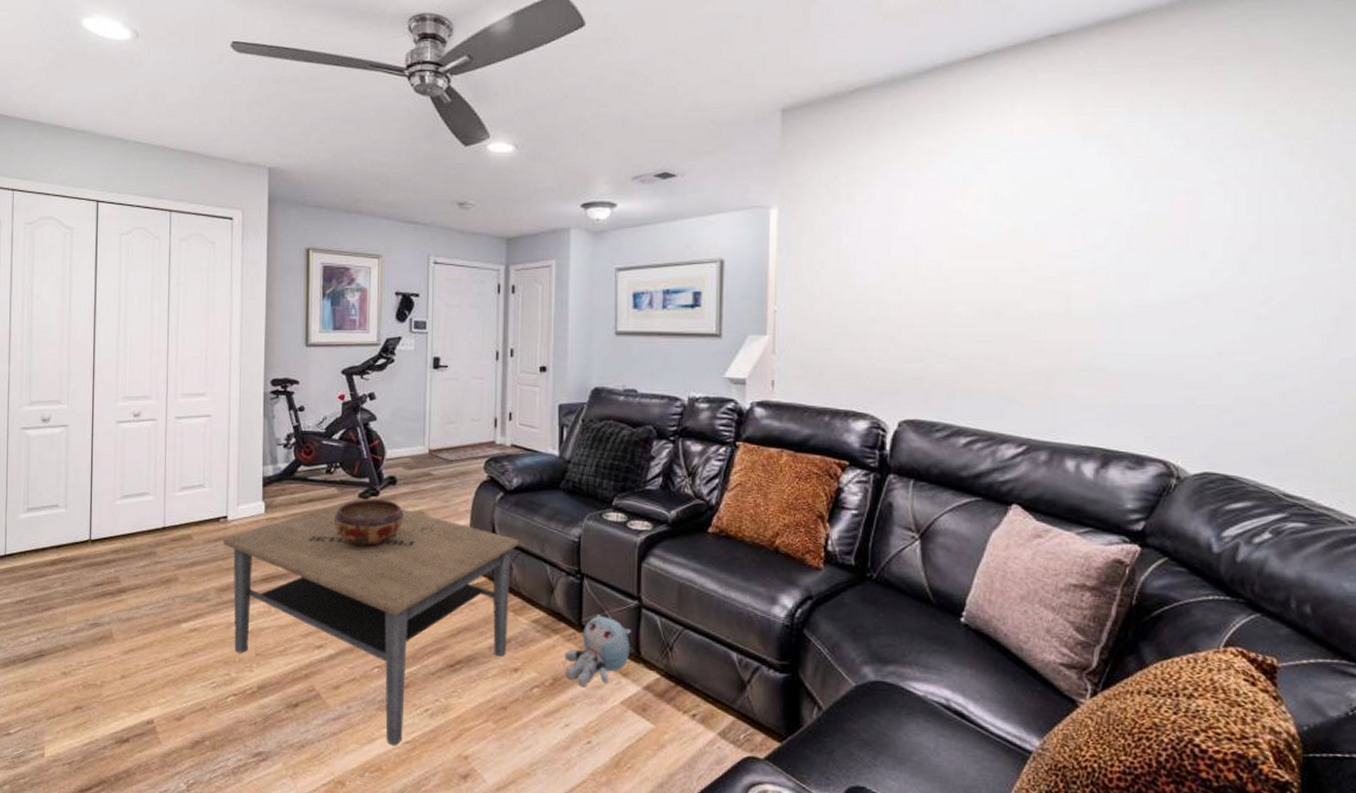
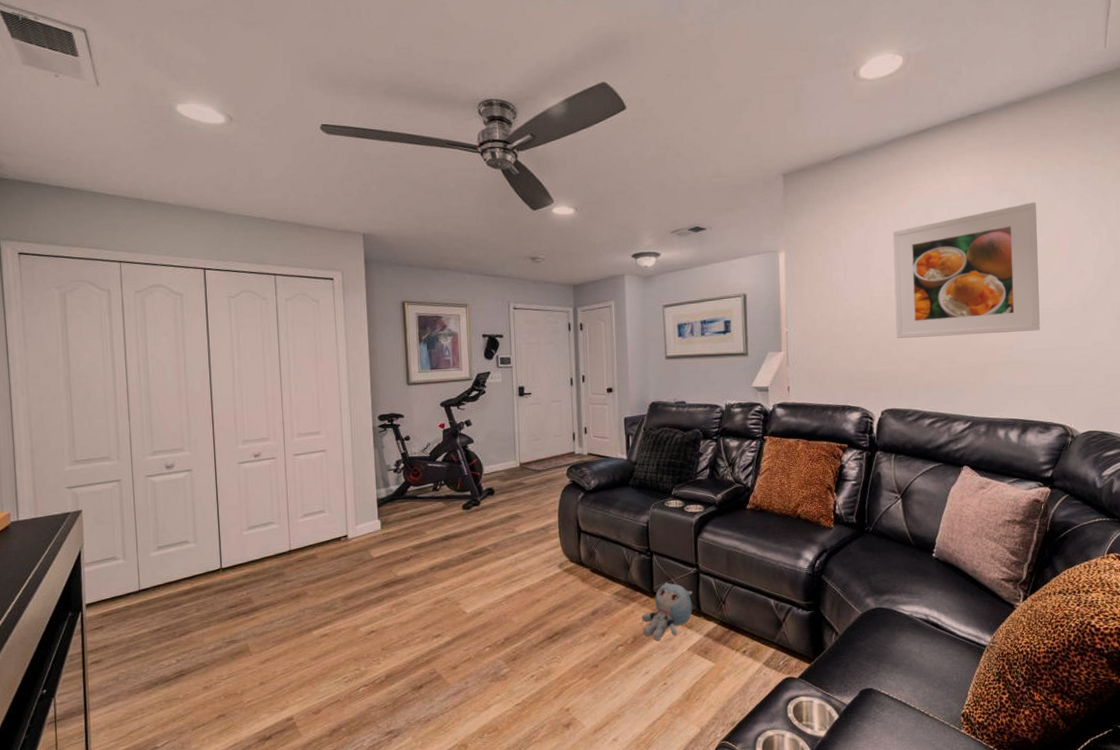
coffee table: present [224,497,519,746] -> none [346,508,600,709]
decorative bowl: present [335,499,404,547] -> none [443,508,503,549]
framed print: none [925,153,1140,330] -> present [892,201,1040,338]

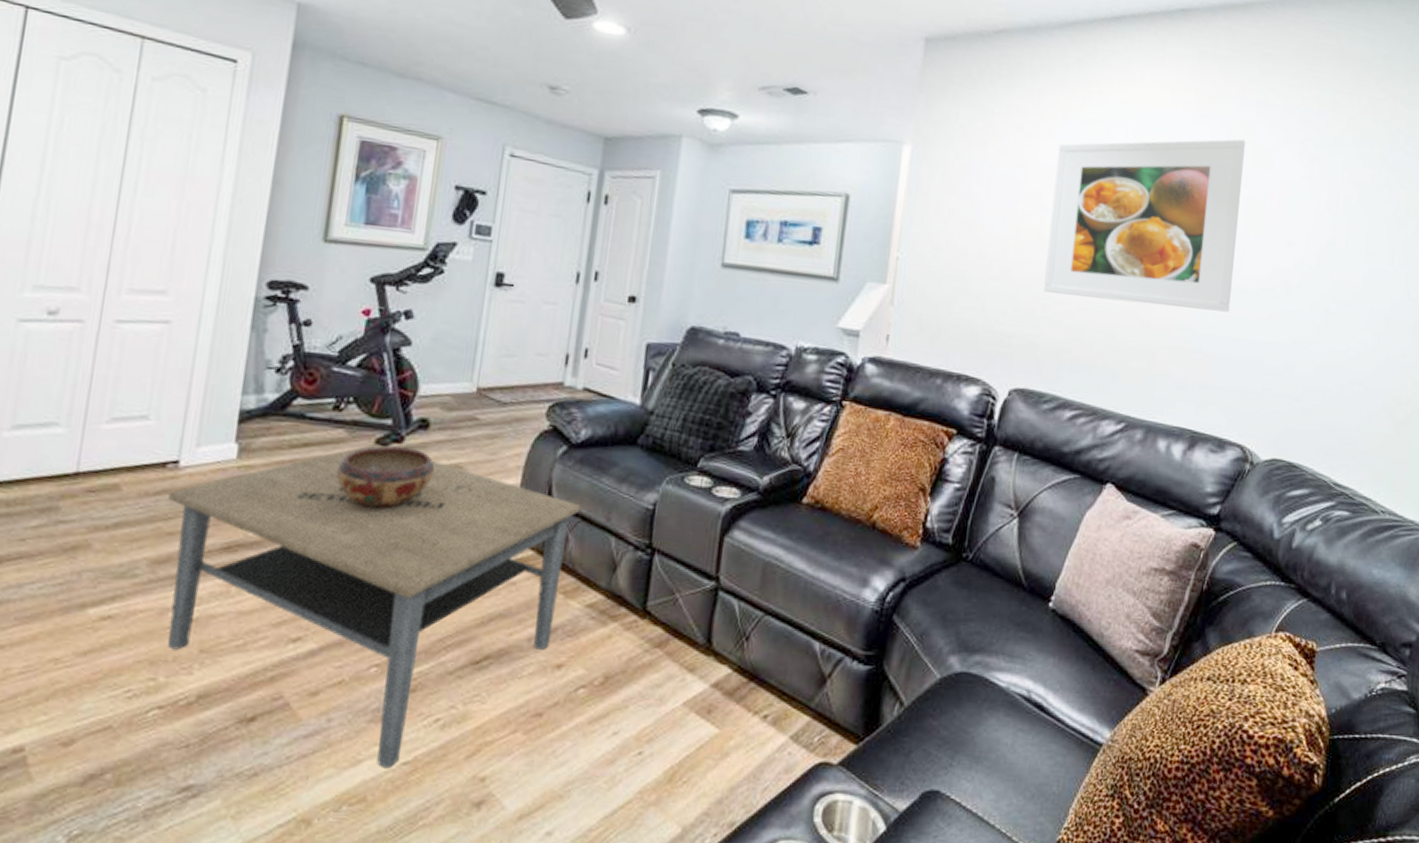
coffee table: none [346,508,600,709] -> present [168,443,581,769]
decorative bowl: none [443,508,503,549] -> present [337,446,435,509]
plush toy: present [641,582,692,641] -> none [620,598,704,687]

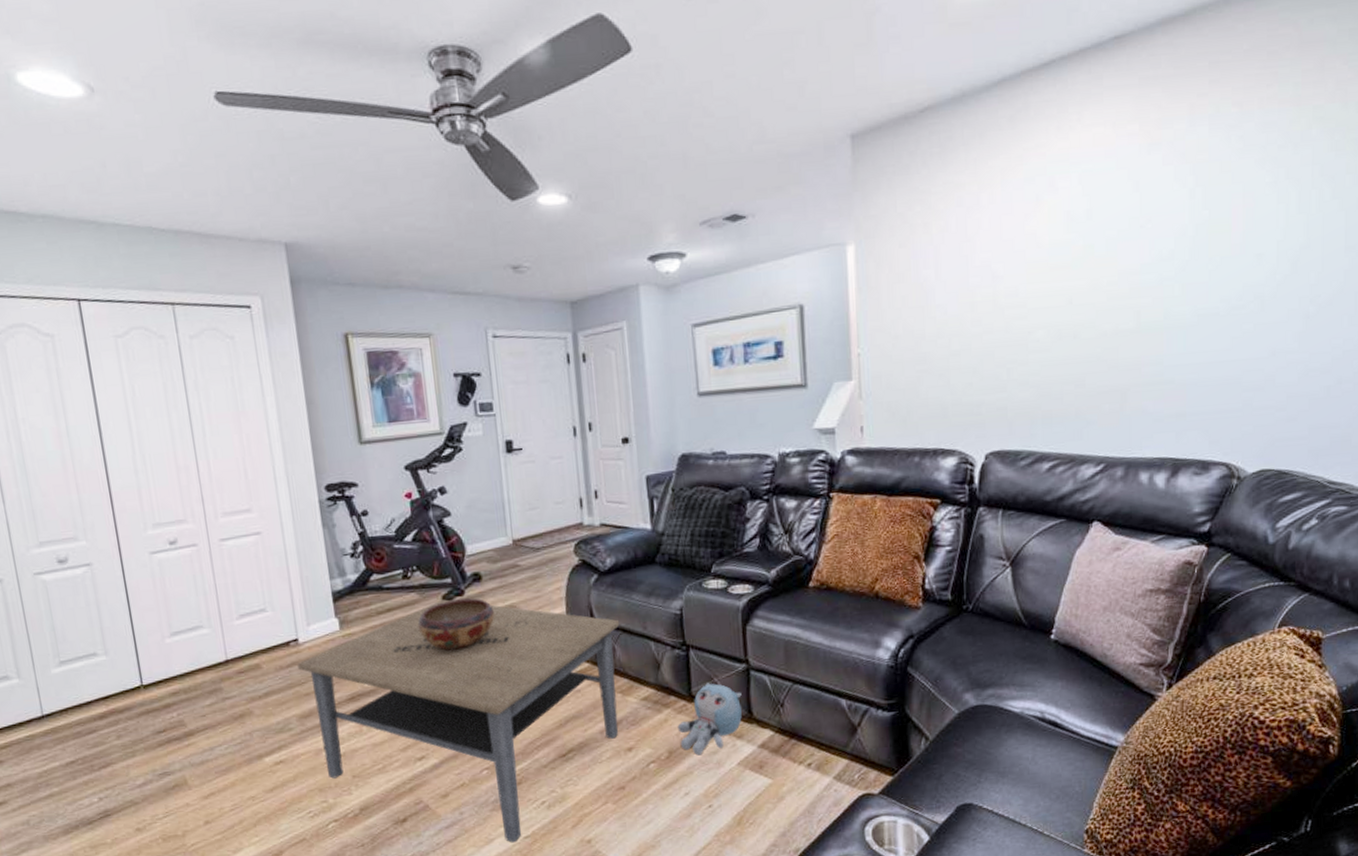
plush toy: none [620,598,704,687] -> present [677,683,742,756]
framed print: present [1043,139,1246,312] -> none [1001,159,1201,356]

